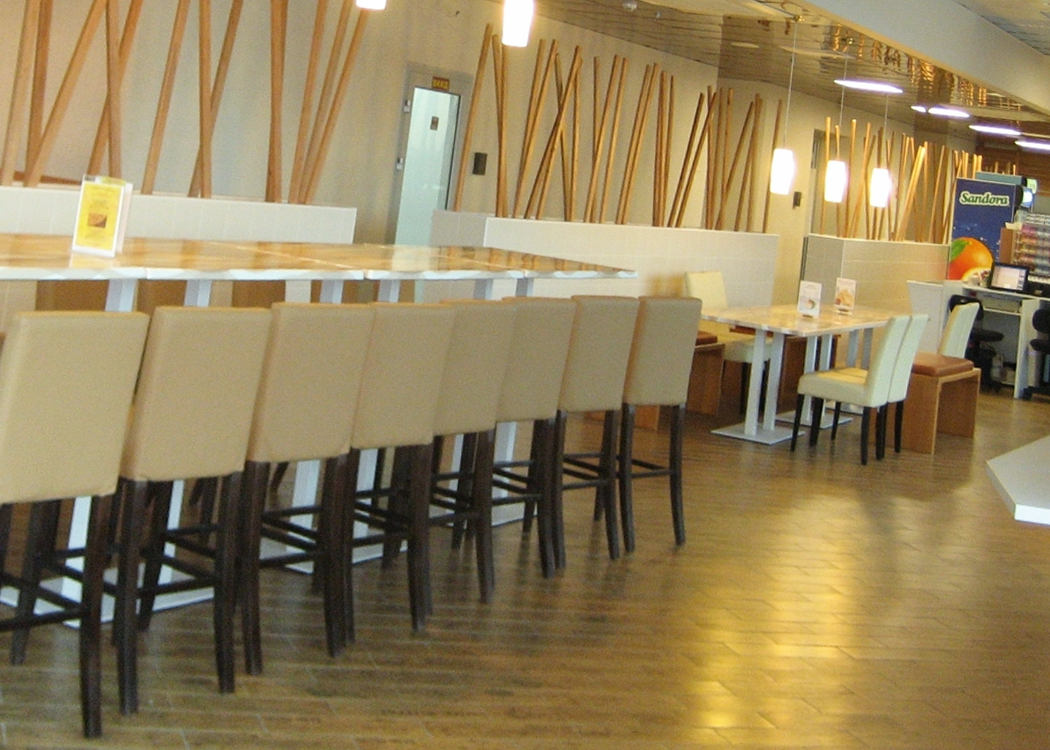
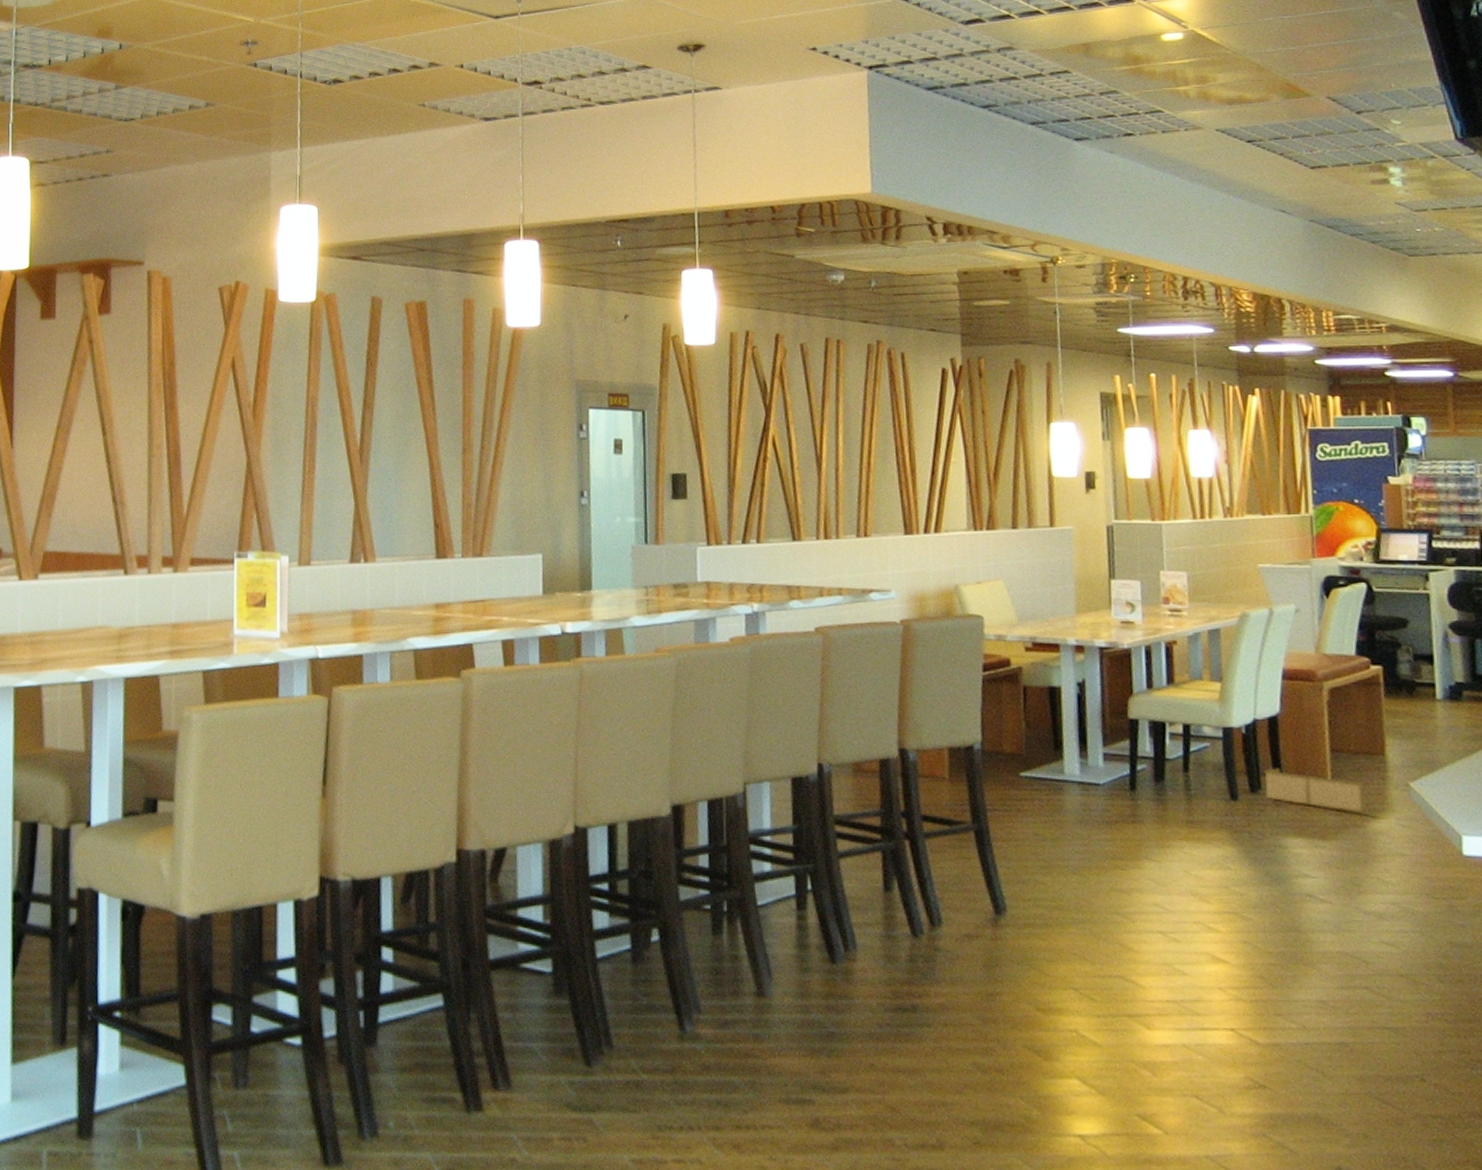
cardboard box: none [886,442,956,482] -> present [1264,768,1365,813]

